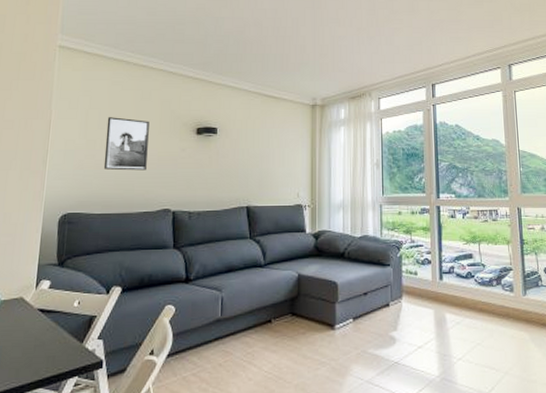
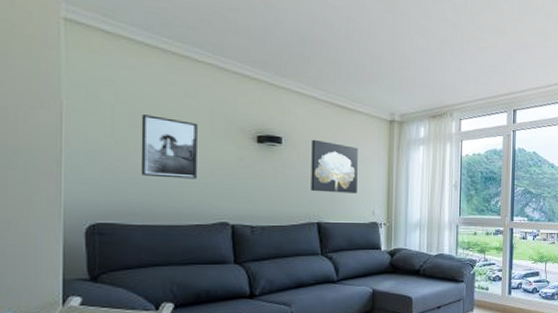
wall art: none [241,128,283,177] -> present [311,139,358,193]

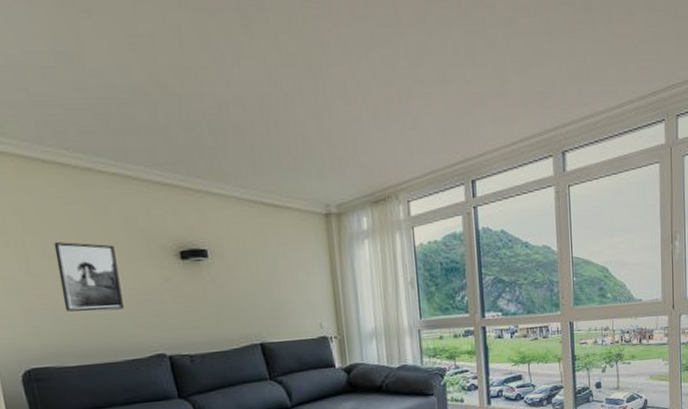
wall art: present [311,139,358,193] -> none [240,247,300,309]

